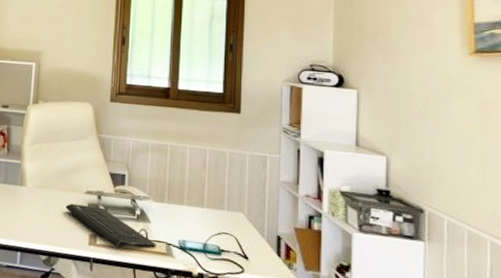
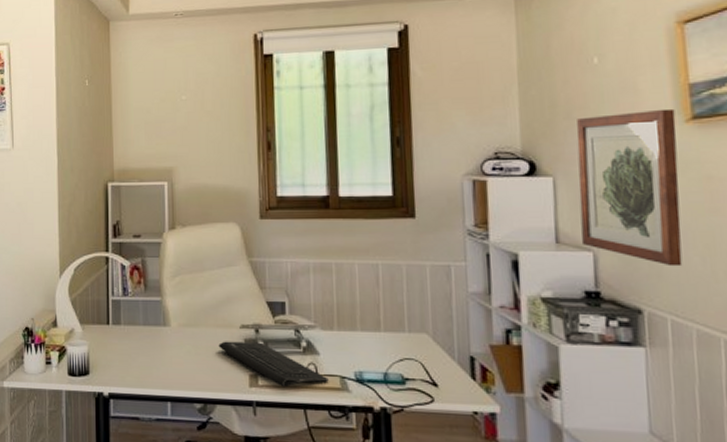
wall art: none [377,42,462,176] -> present [576,108,683,267]

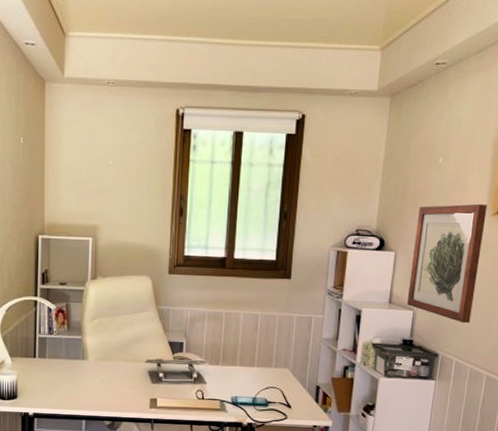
keyboard: present [218,341,329,388] -> none [127,372,211,409]

